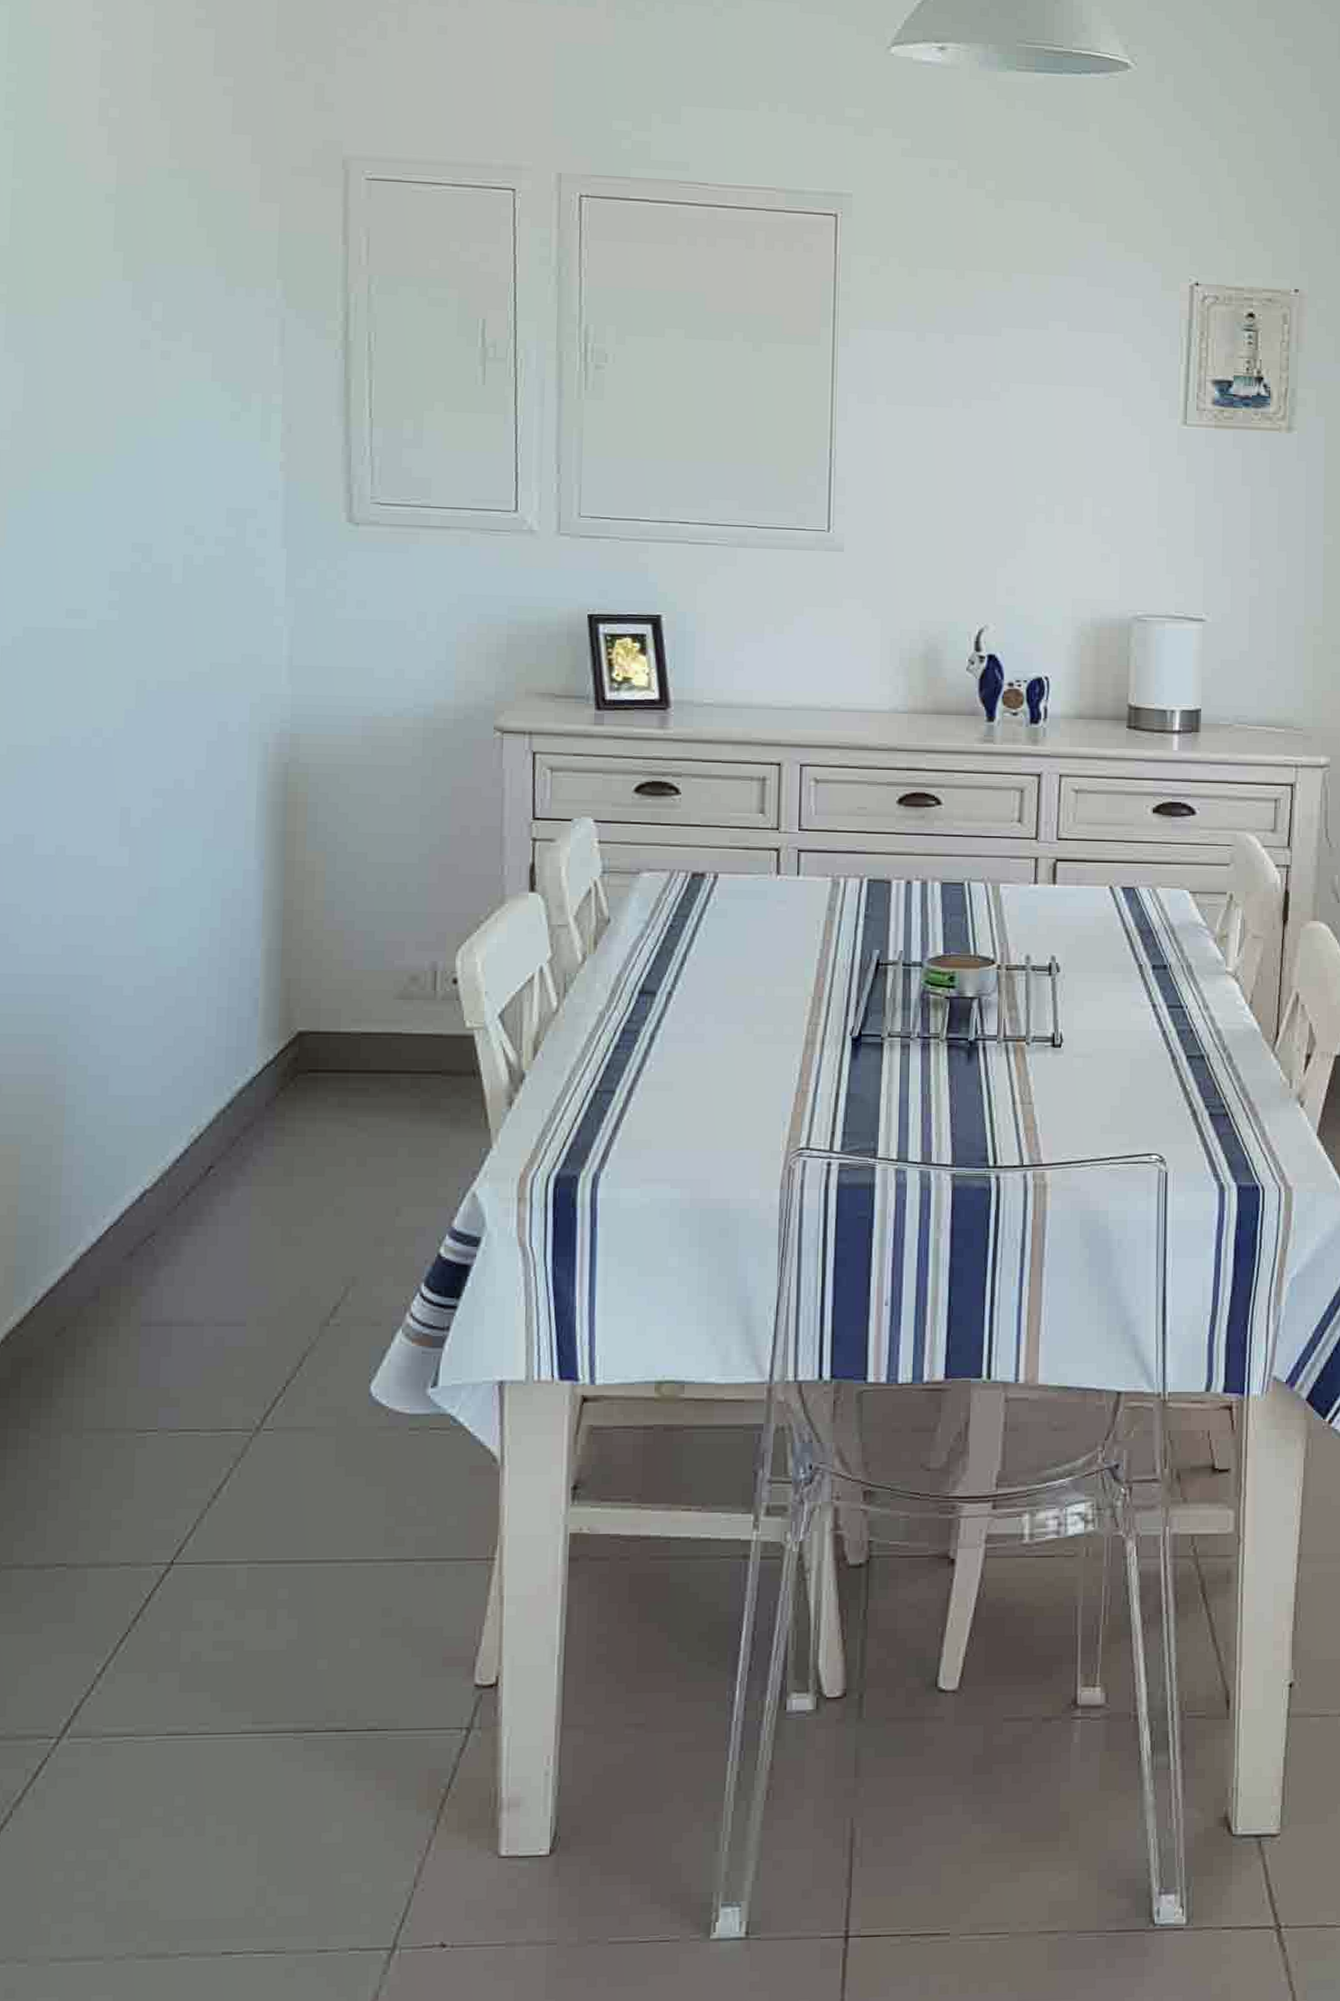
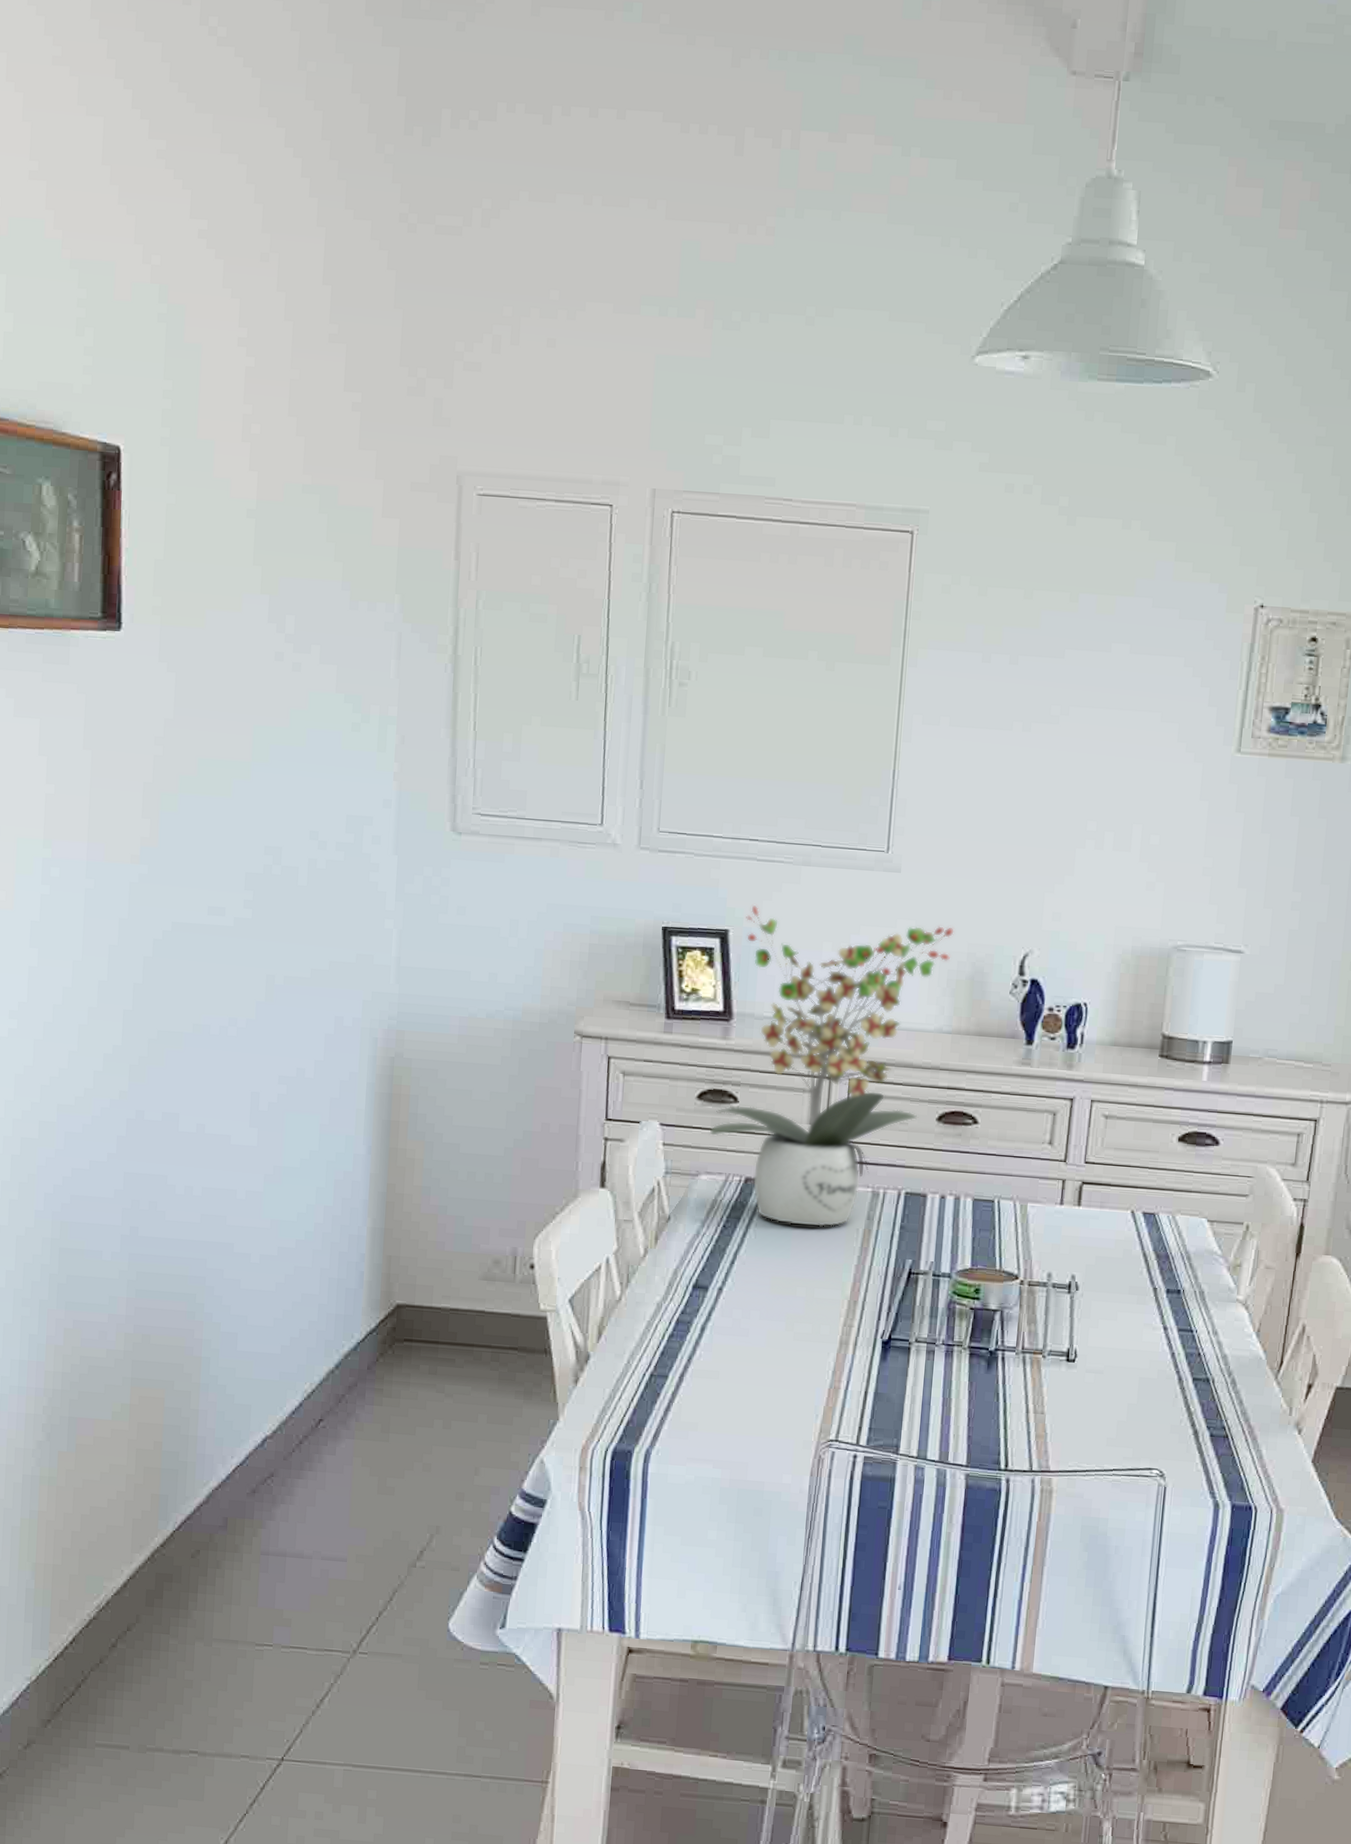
potted plant: none [649,589,904,922] -> present [709,905,954,1227]

